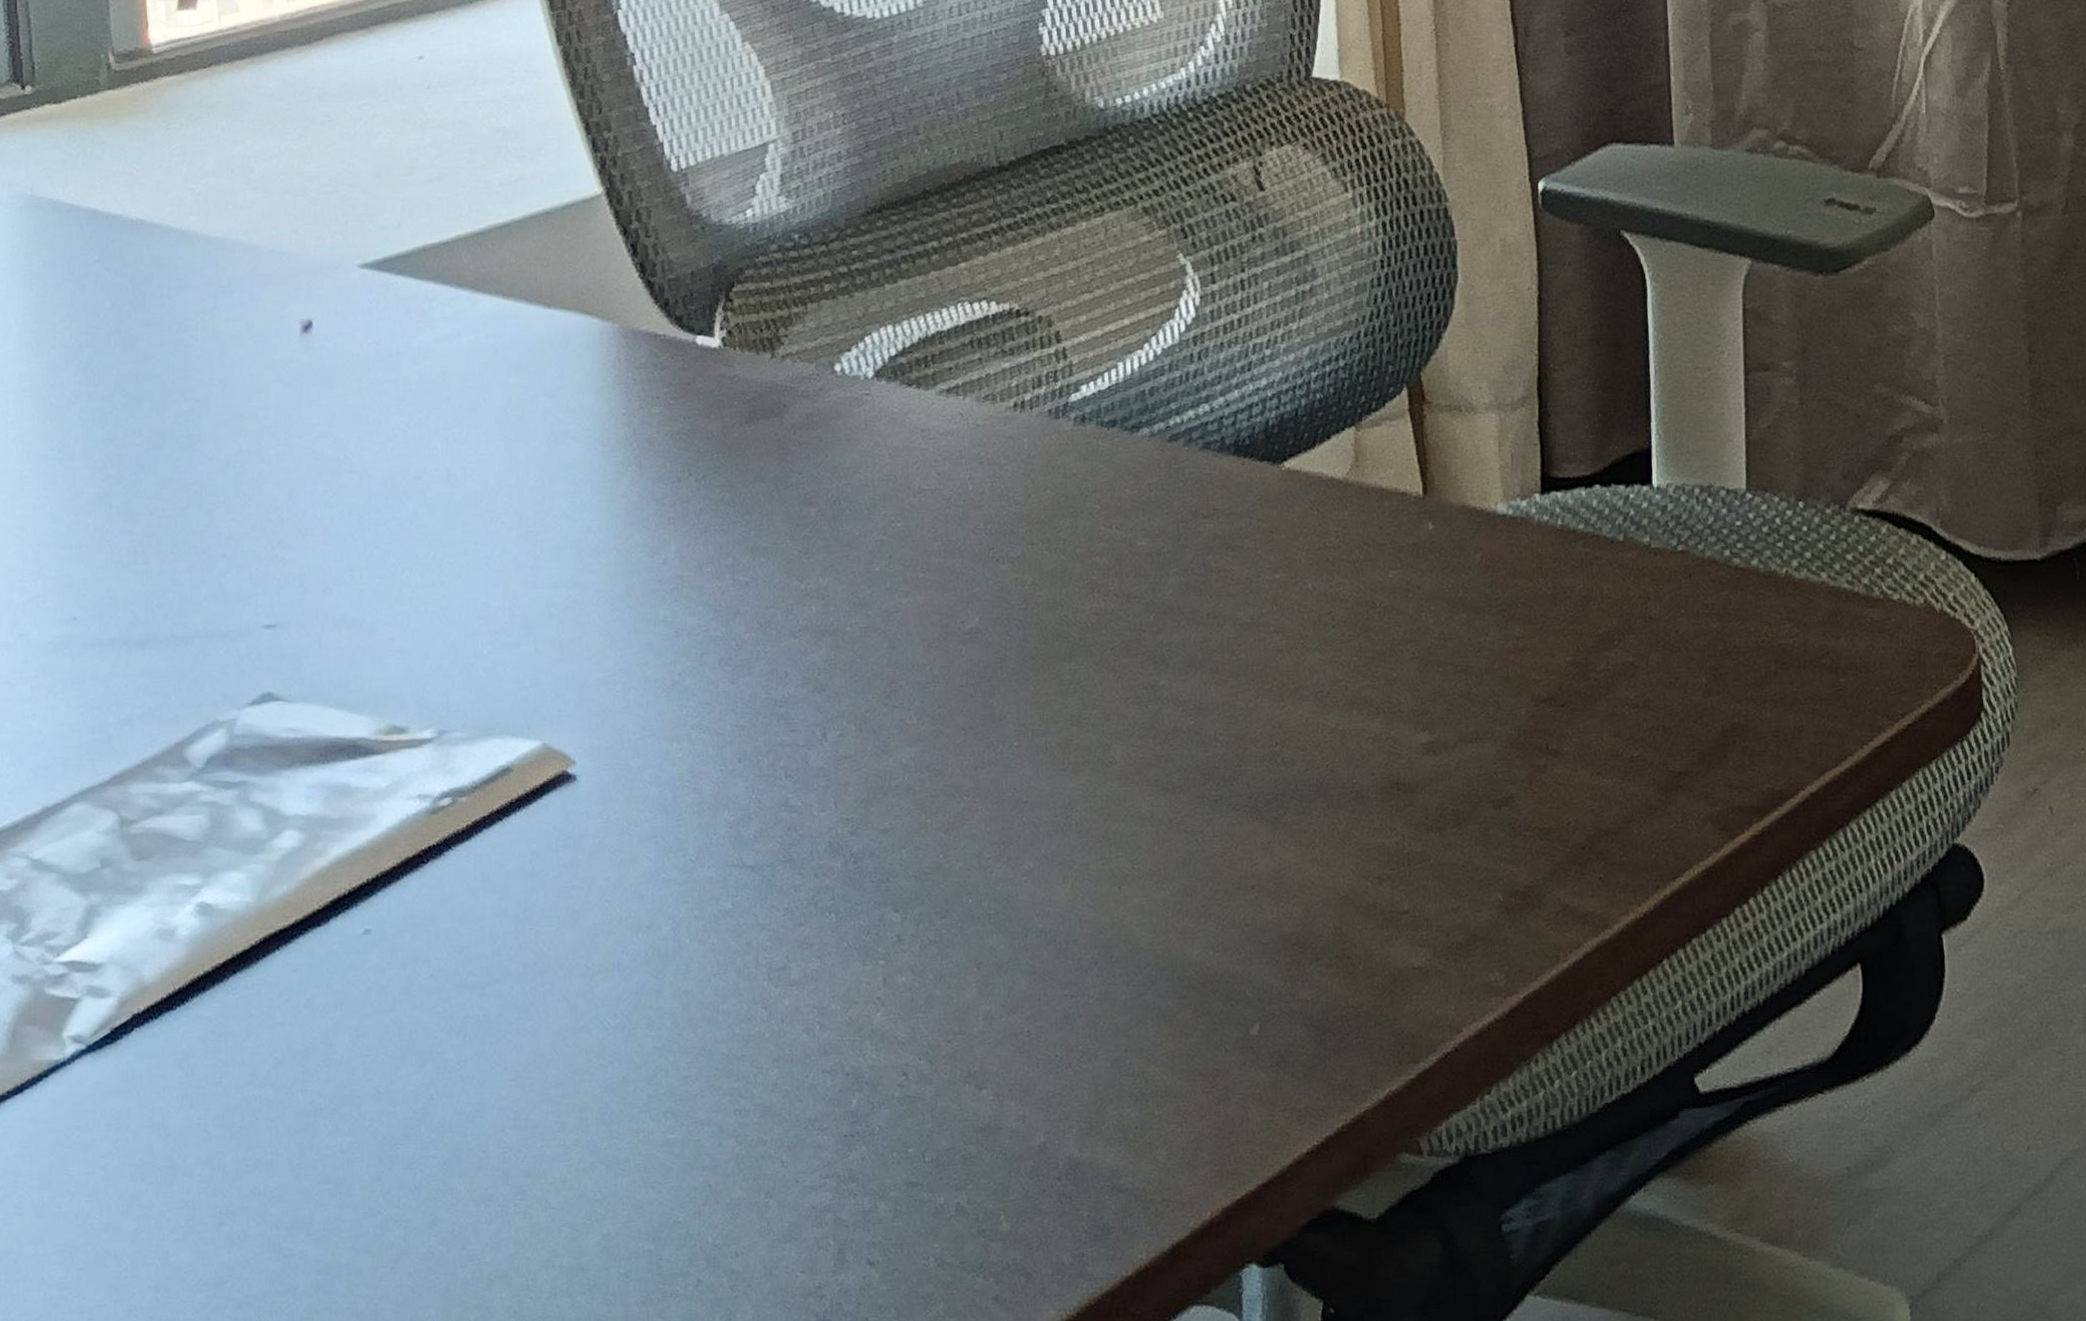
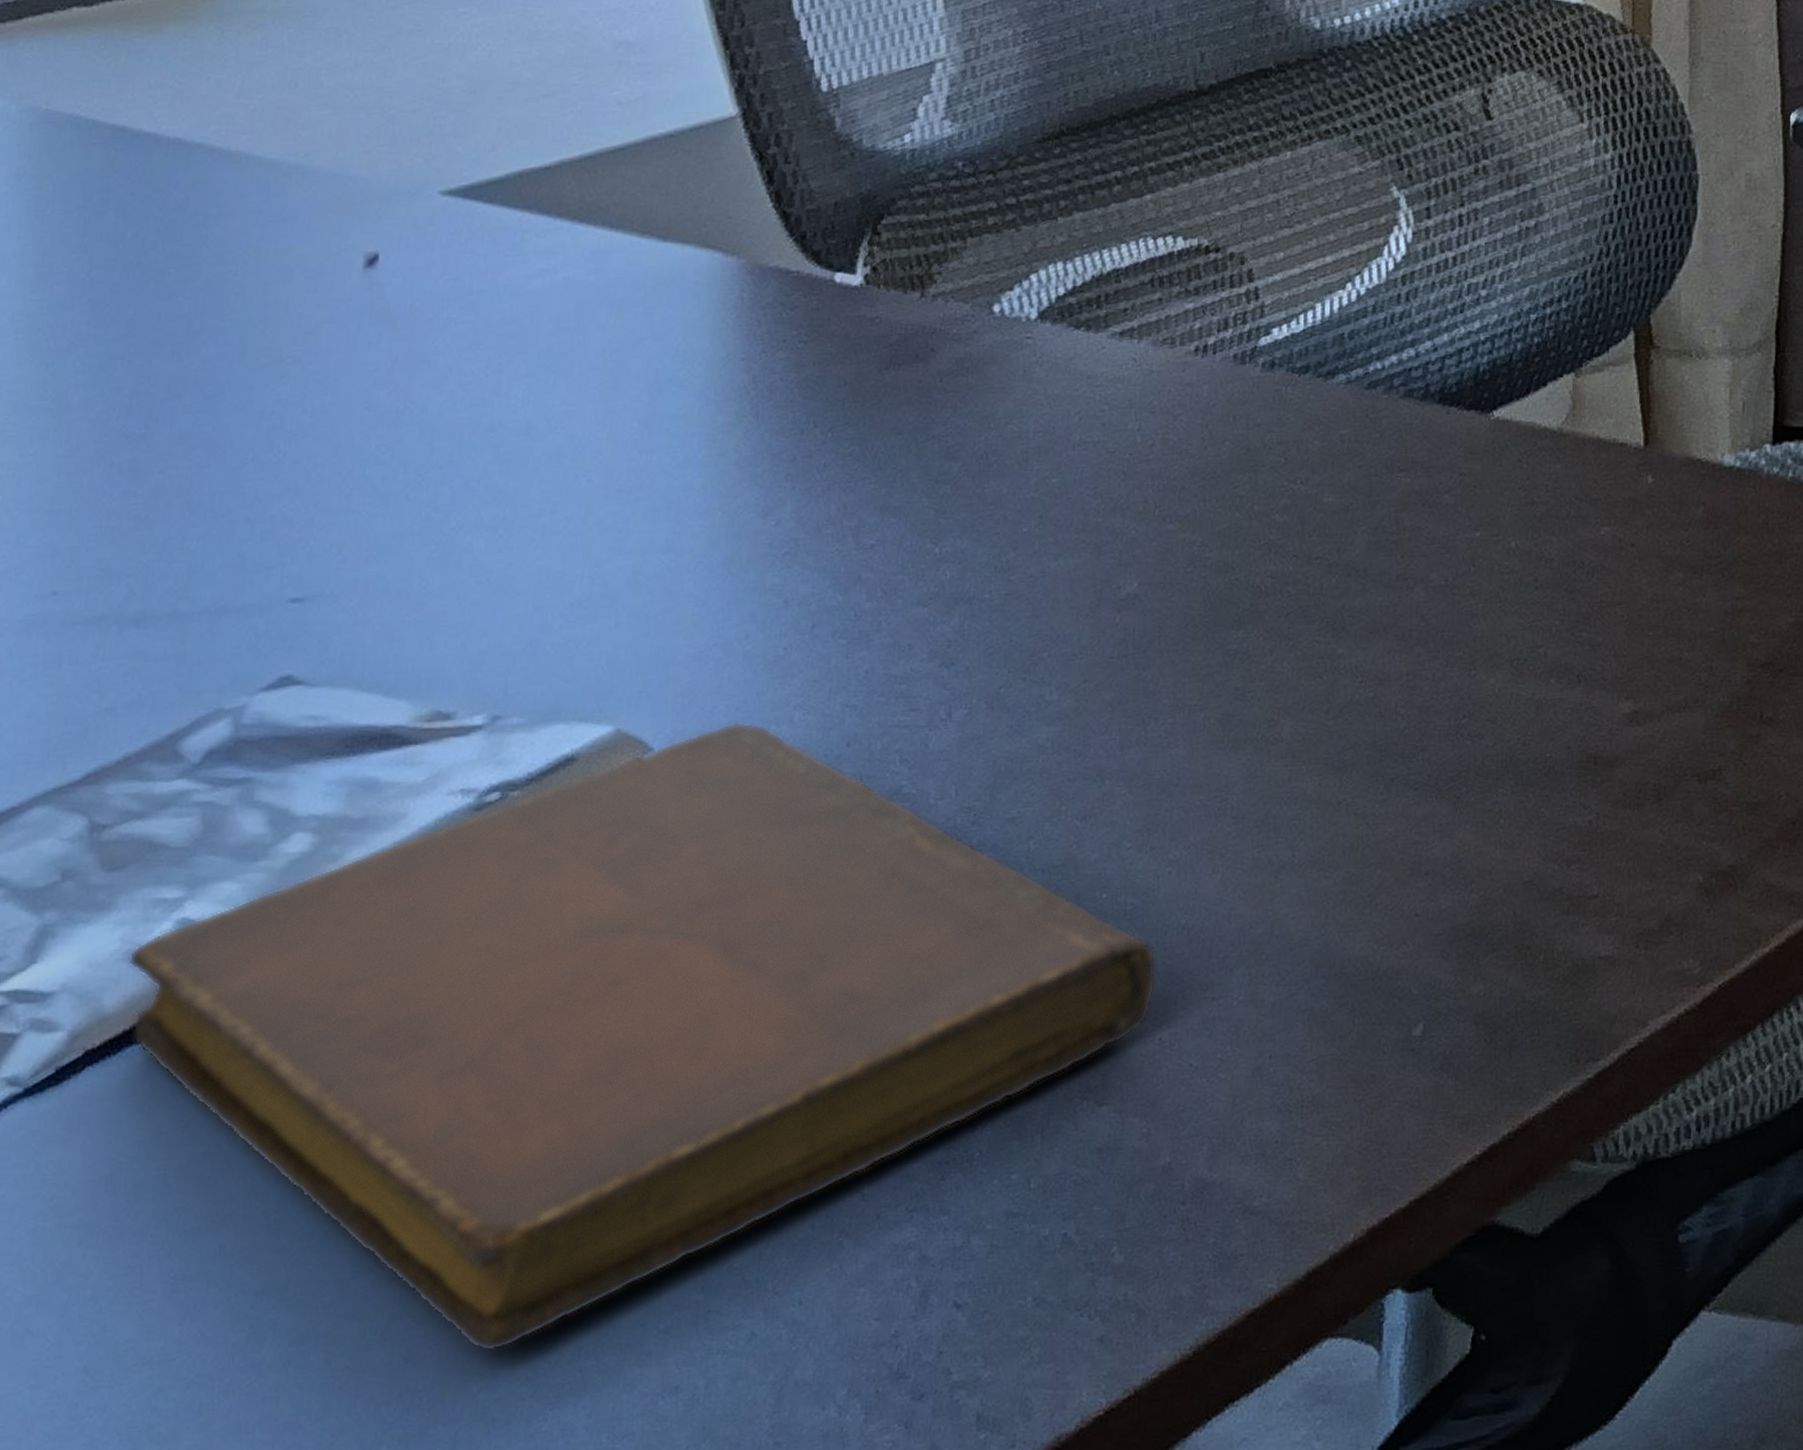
notebook: none [160,739,1021,1287] -> present [128,721,1157,1353]

